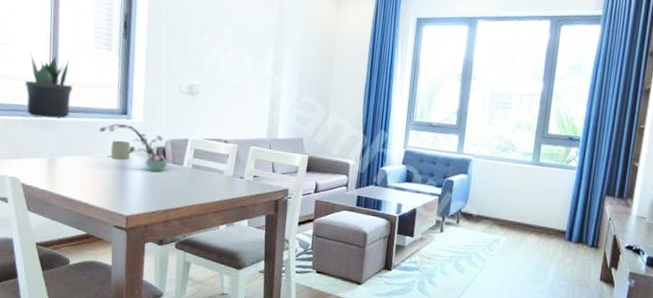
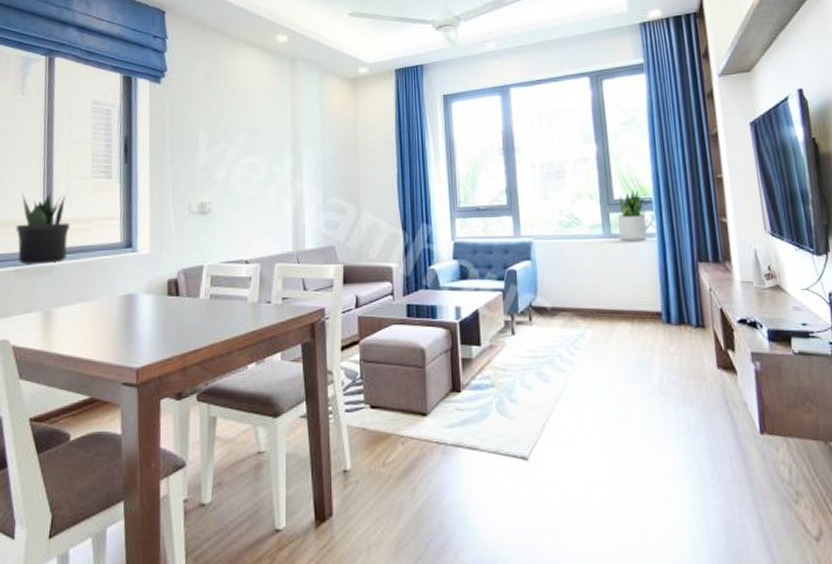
flower arrangement: present [99,123,168,173] -> none [100,258,182,311]
mug: present [110,140,131,161] -> none [115,278,138,302]
planter: none [545,127,573,172] -> present [618,190,647,242]

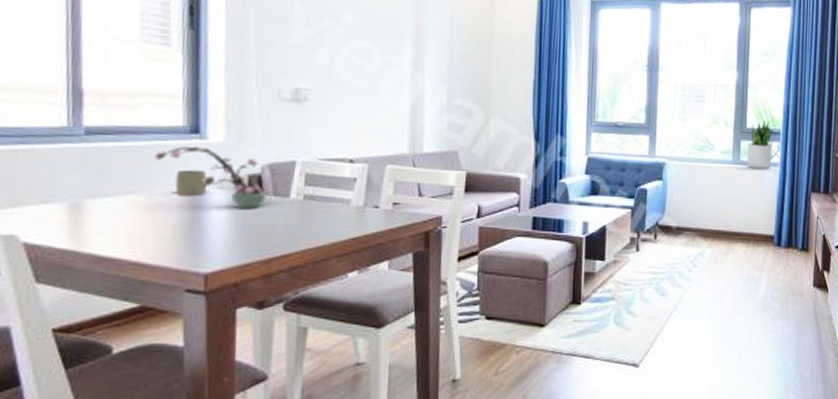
planter: present [16,192,71,265] -> none [24,52,110,145]
flower arrangement: none [100,258,182,311] -> present [154,146,267,210]
mug: none [115,278,138,302] -> present [175,169,207,197]

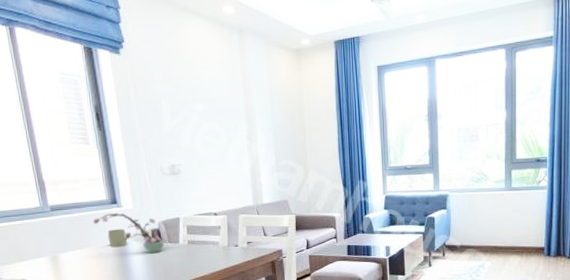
planter: present [747,120,773,170] -> none [518,150,540,194]

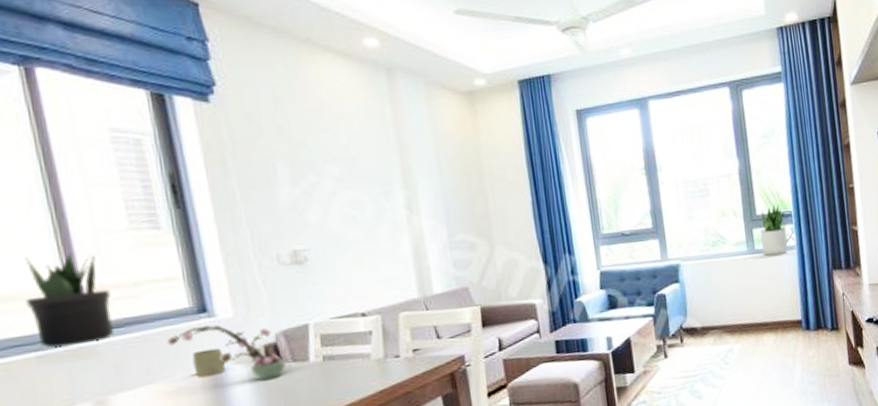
planter: none [12,157,62,219] -> present [26,252,114,348]
planter: none [518,150,540,194] -> present [760,204,787,256]

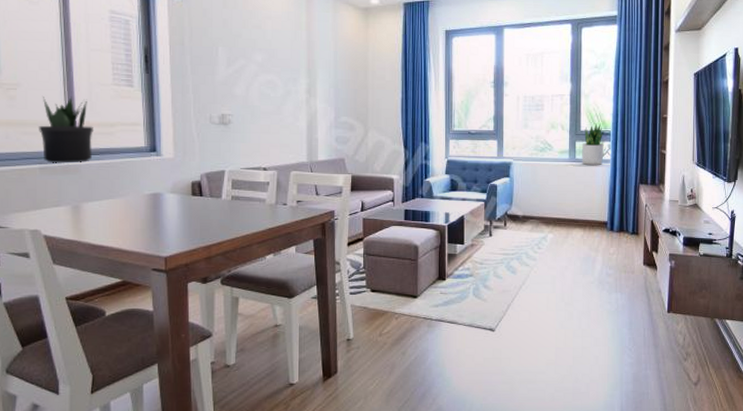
flower arrangement: present [167,325,287,381] -> none [126,161,205,208]
mug: present [192,348,226,378] -> none [141,179,163,200]

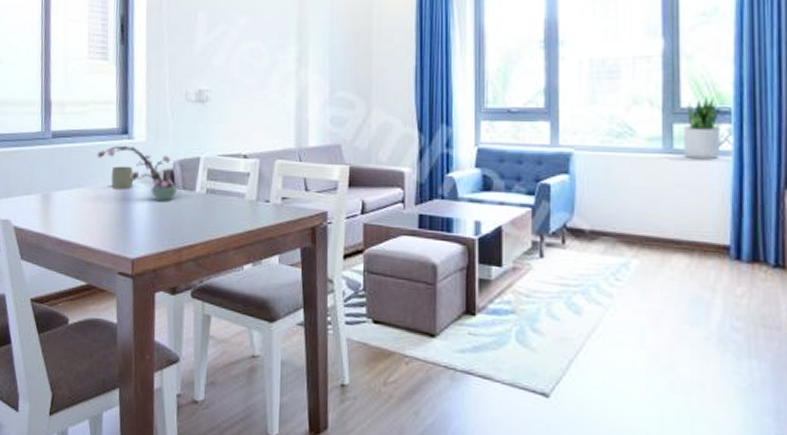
planter: present [39,96,95,163] -> none [16,72,68,147]
flower arrangement: none [126,161,205,208] -> present [97,145,178,202]
mug: none [141,179,163,200] -> present [111,166,133,190]

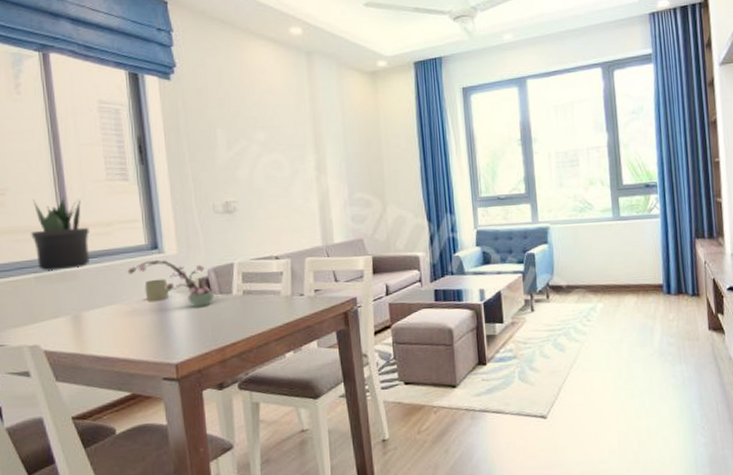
planter: none [16,72,68,147] -> present [31,197,91,271]
planter: present [684,97,721,160] -> none [626,175,652,223]

